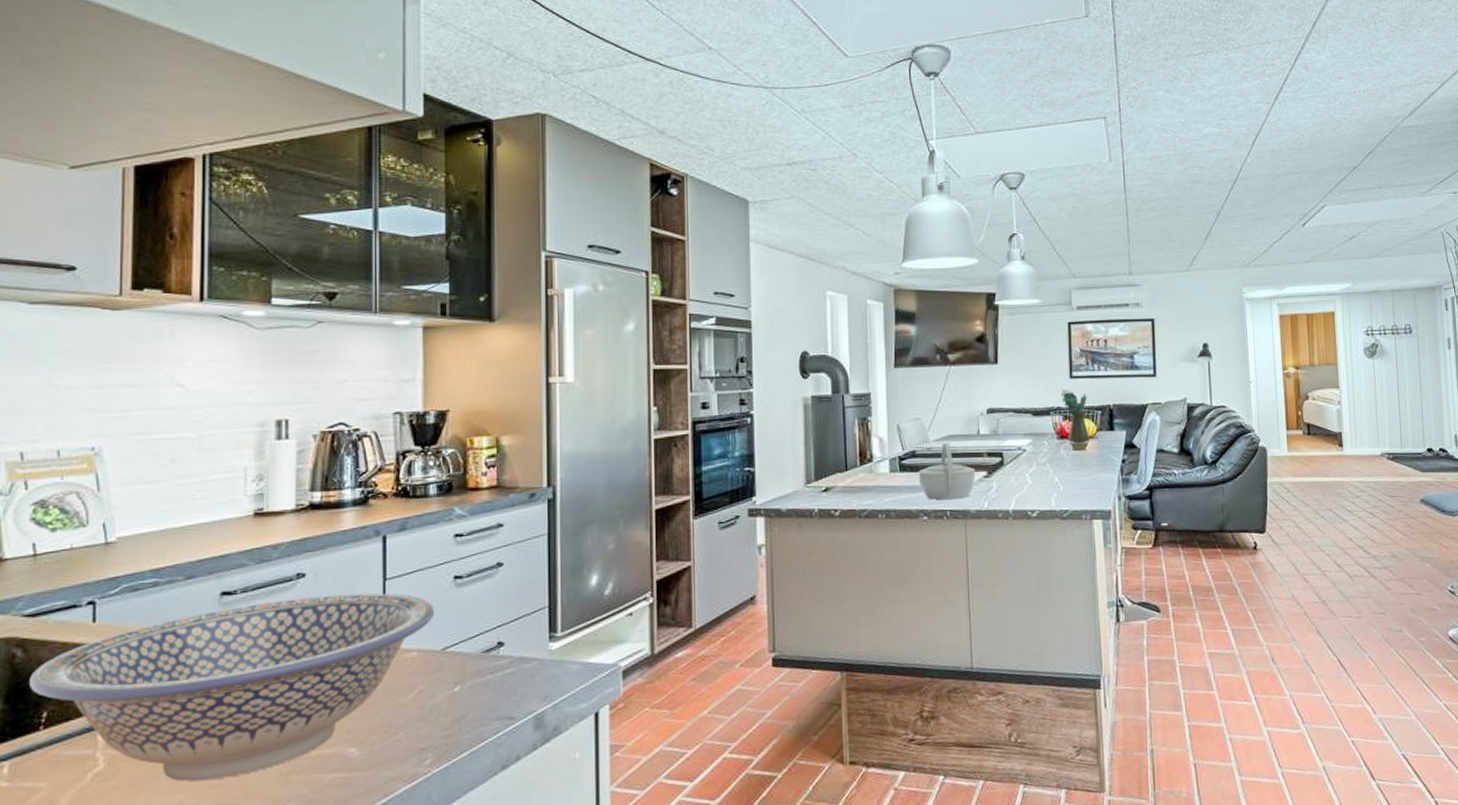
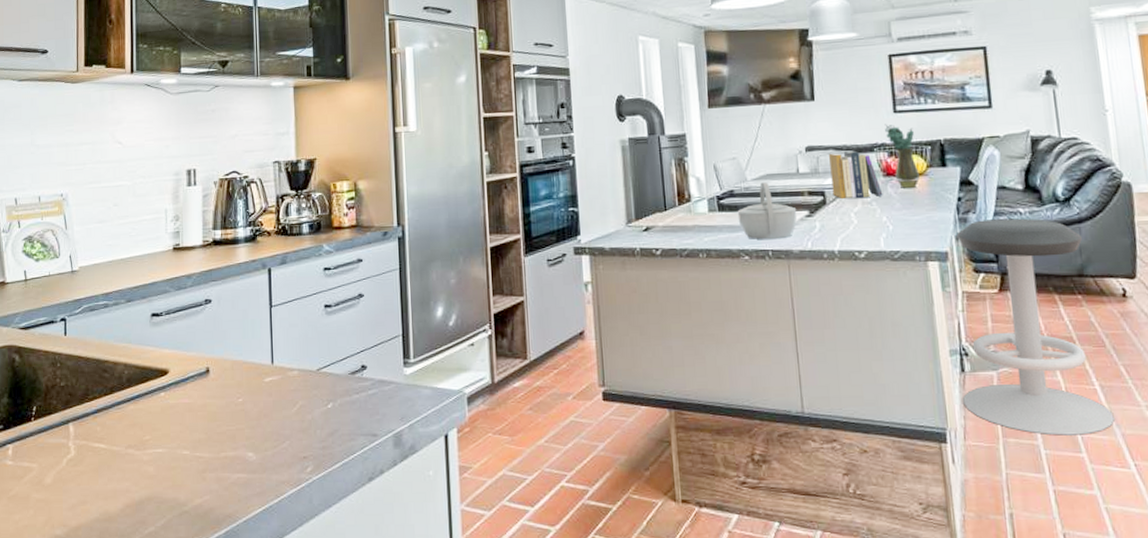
bowl: present [30,593,435,782] -> none [24,318,311,471]
books: none [1009,413,1056,460] -> present [829,150,883,198]
bar stool: none [1117,479,1241,676] -> present [956,218,1114,436]

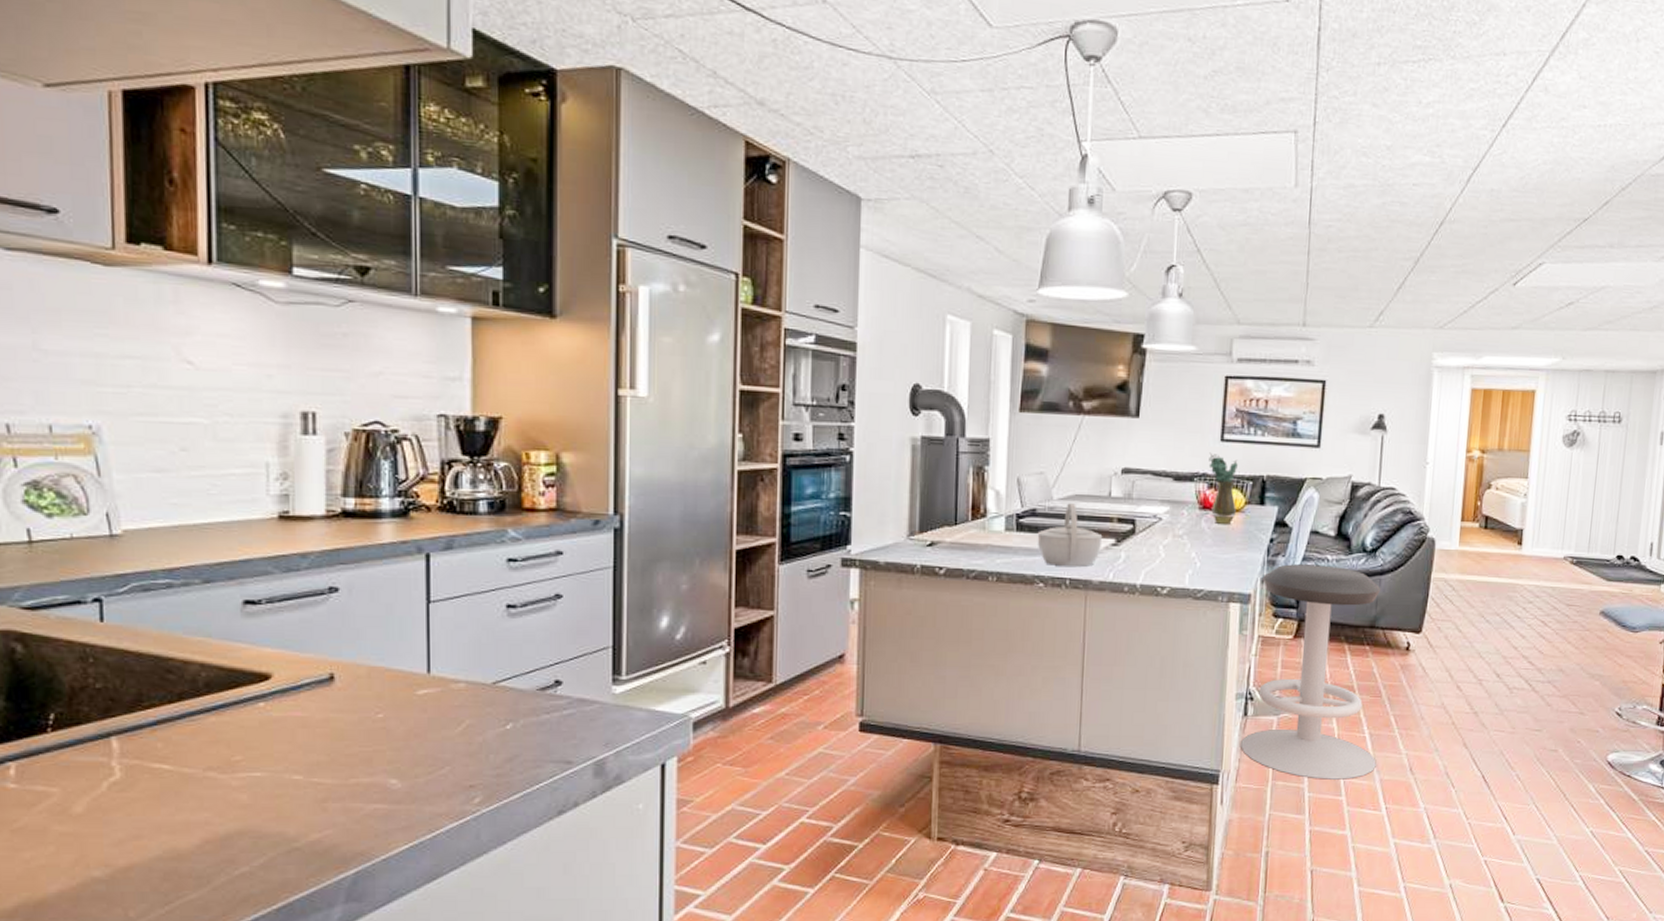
books: present [829,150,883,198] -> none [1143,477,1196,530]

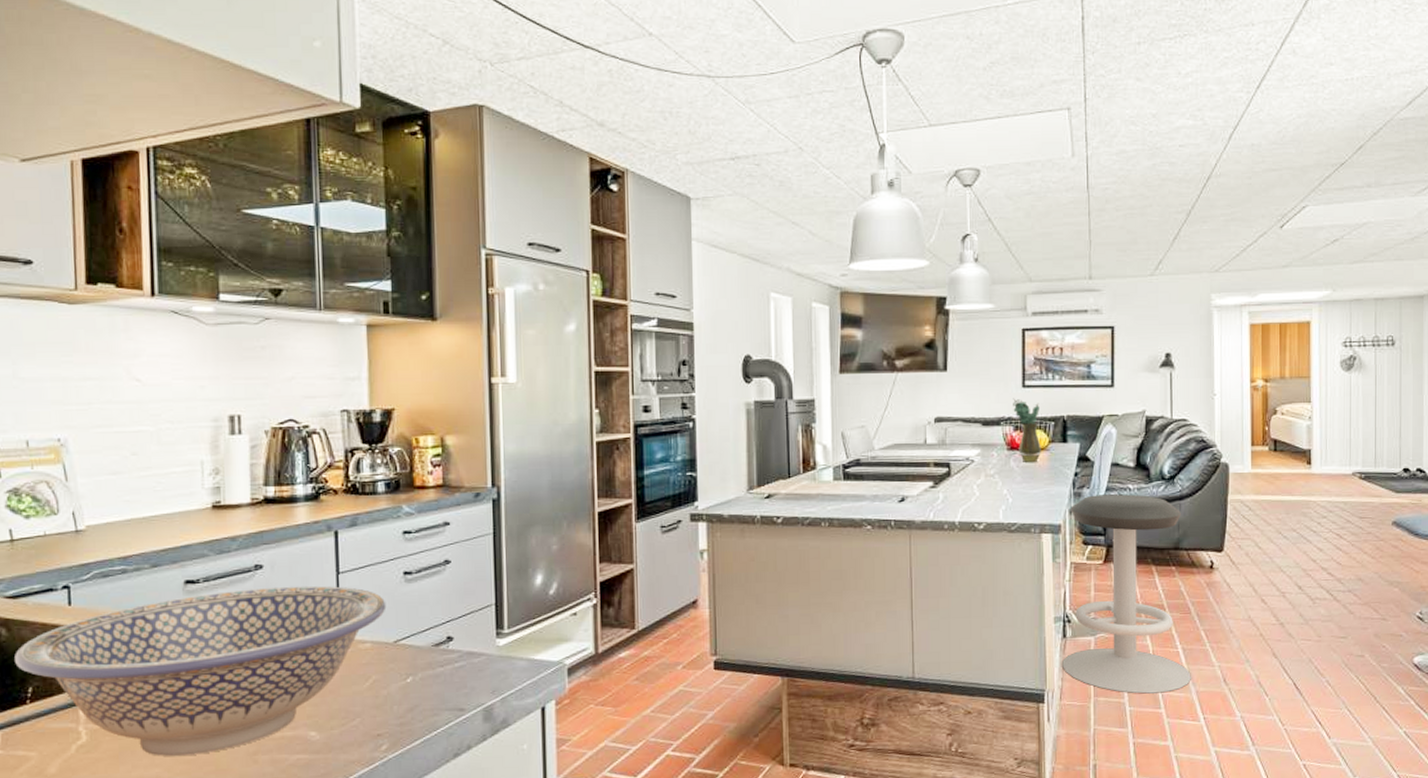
bowl: none [33,613,485,799] -> present [15,585,387,756]
teapot: present [1037,503,1103,568] -> none [862,452,922,510]

